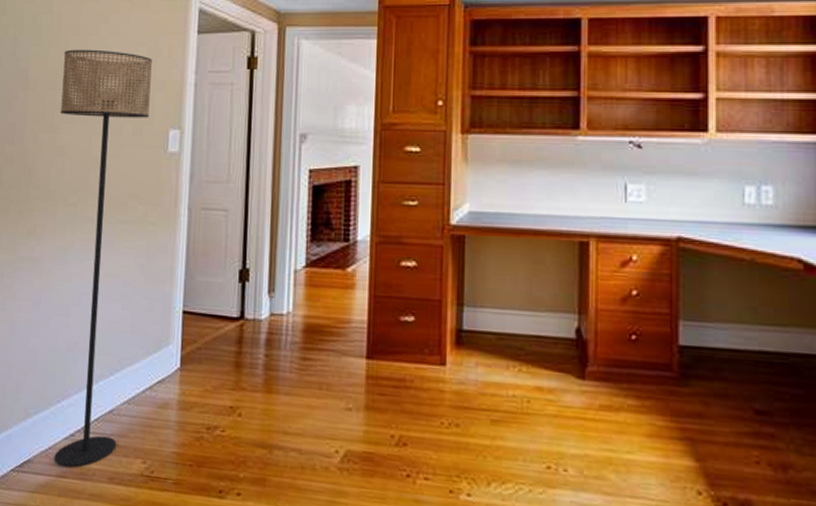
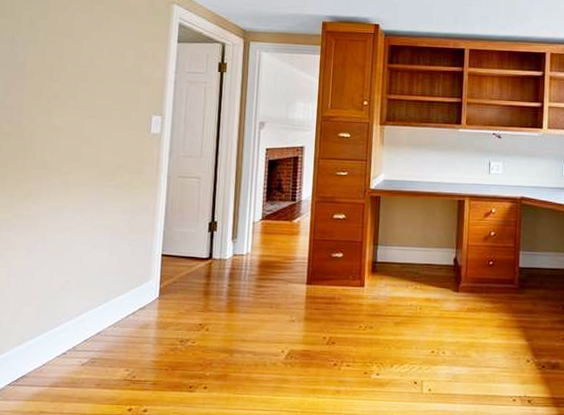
floor lamp: present [54,49,152,468] -> none [47,49,138,379]

